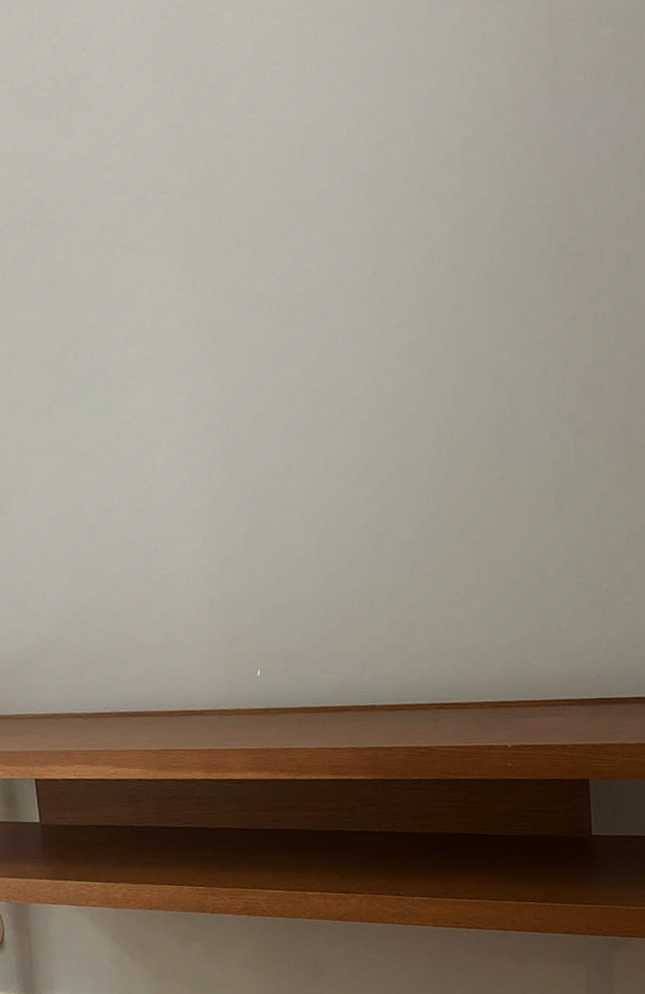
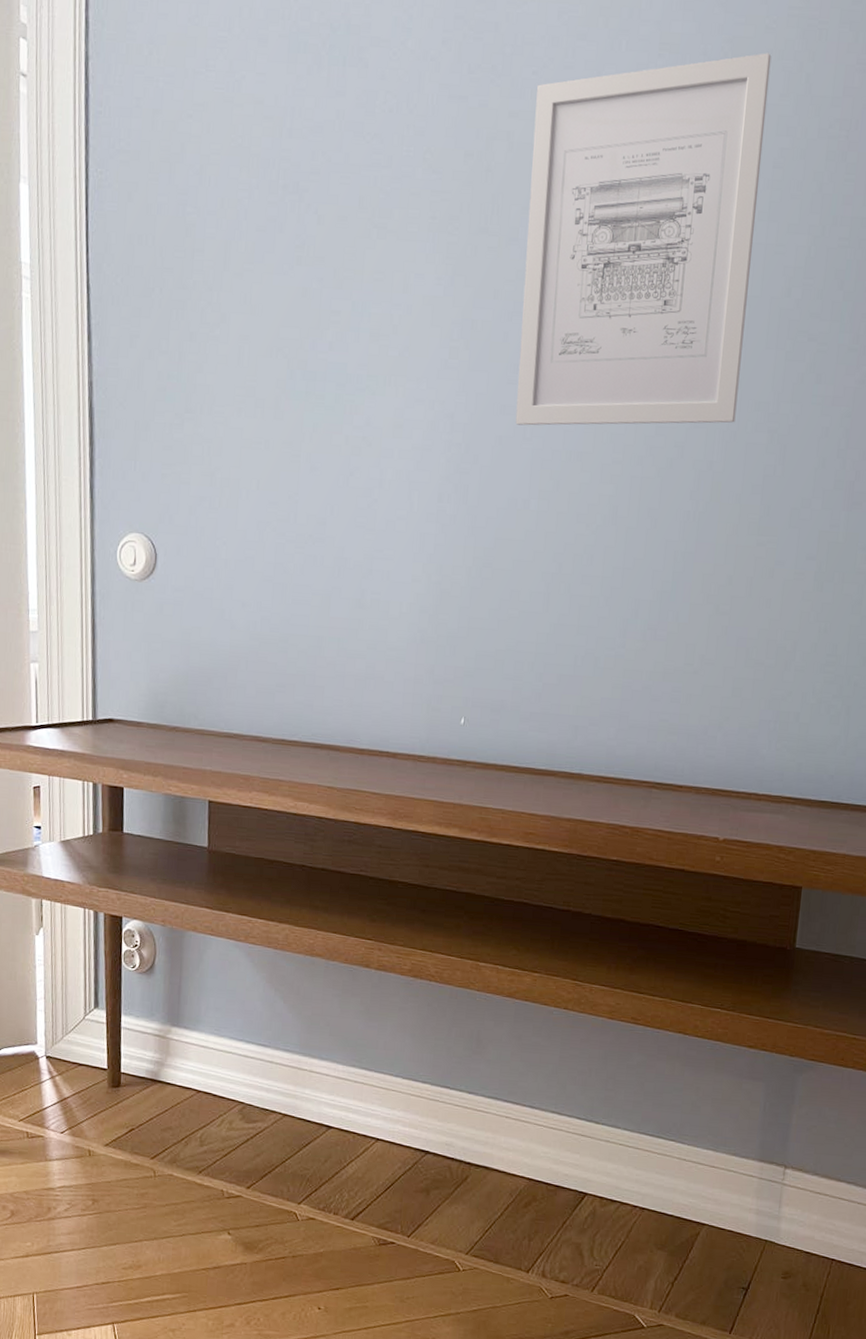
wall art: none [244,57,463,403] -> present [515,53,772,426]

